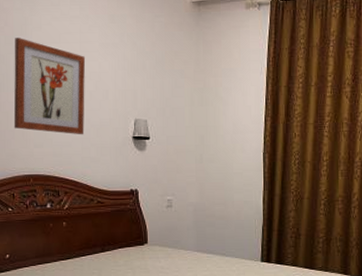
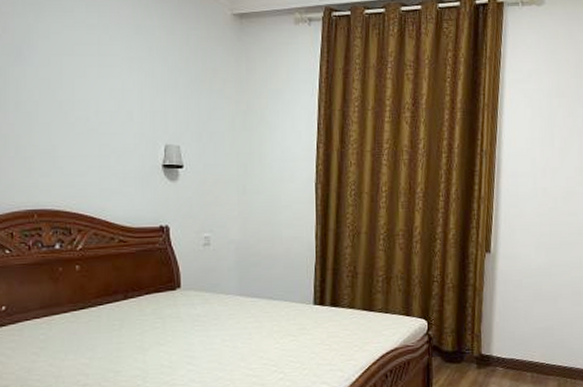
wall art: present [13,38,86,135] -> none [13,48,105,163]

